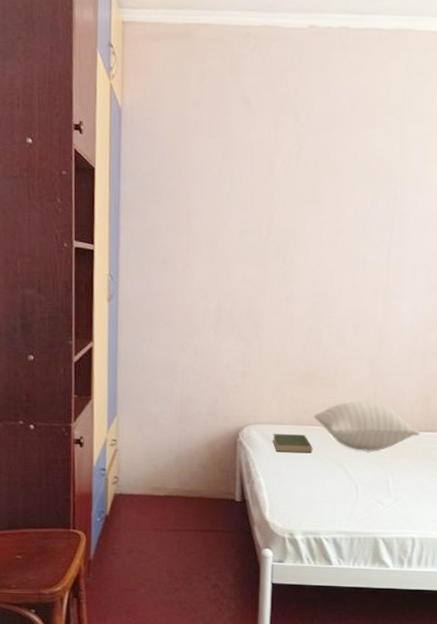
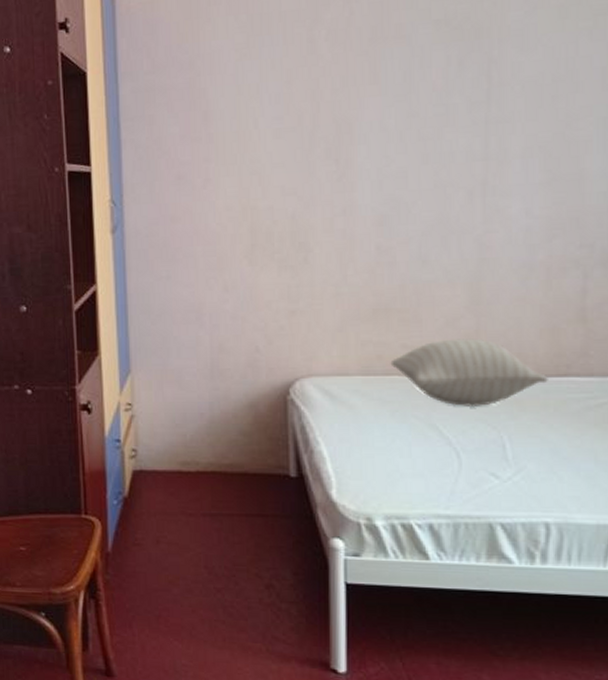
book: present [273,433,313,454] -> none [335,387,392,412]

